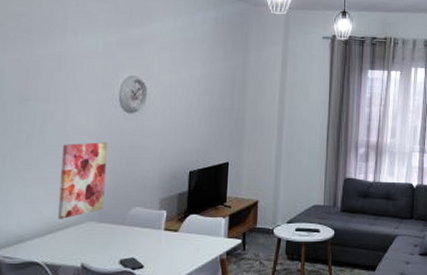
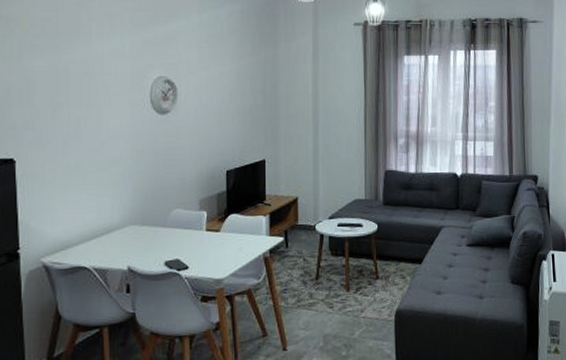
wall art: present [58,142,108,219] -> none [99,145,144,224]

